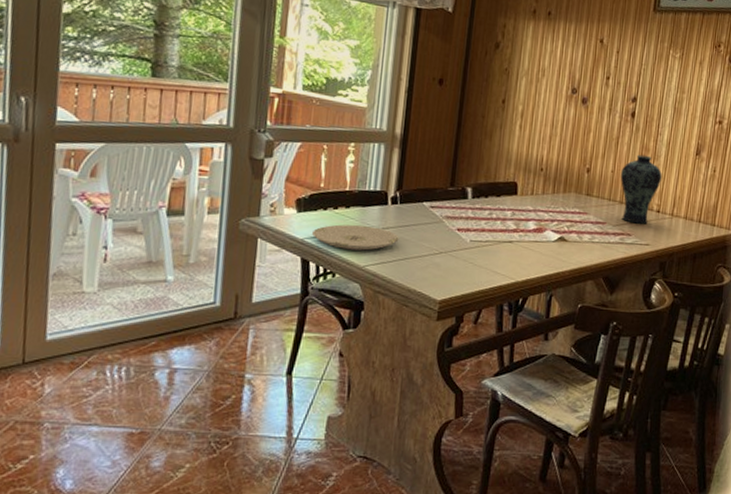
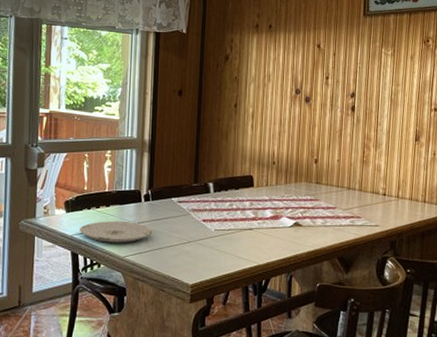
vase: present [620,154,662,224] -> none [346,144,385,207]

